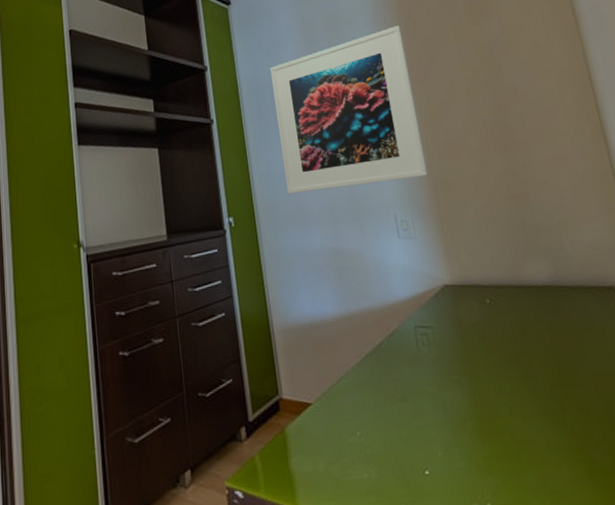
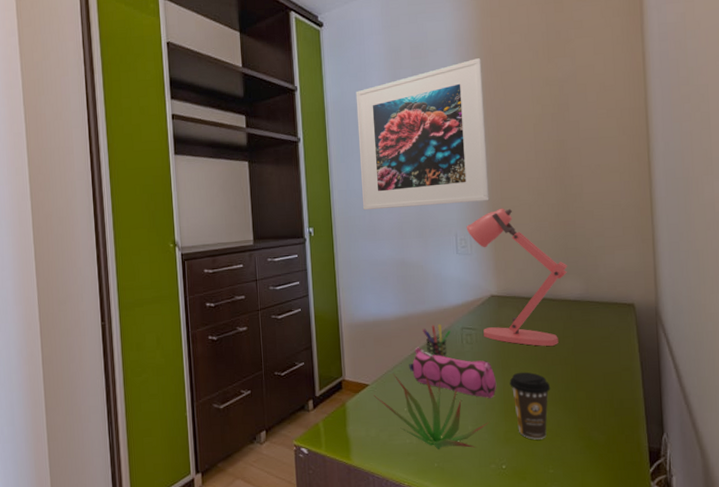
succulent plant: none [318,384,463,485] -> present [374,372,489,449]
pencil case: none [357,352,466,415] -> present [409,347,497,399]
pen holder: none [368,322,403,365] -> present [422,323,451,358]
desk lamp: none [405,183,533,345] -> present [466,208,568,346]
coffee cup: none [480,377,536,467] -> present [509,372,551,440]

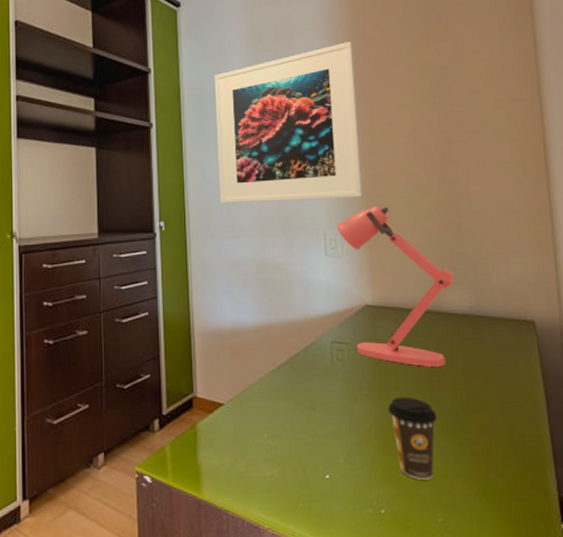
succulent plant: present [374,372,489,449] -> none [229,391,364,486]
pencil case: present [409,347,497,399] -> none [270,362,373,428]
pen holder: present [422,323,451,358] -> none [286,335,319,376]

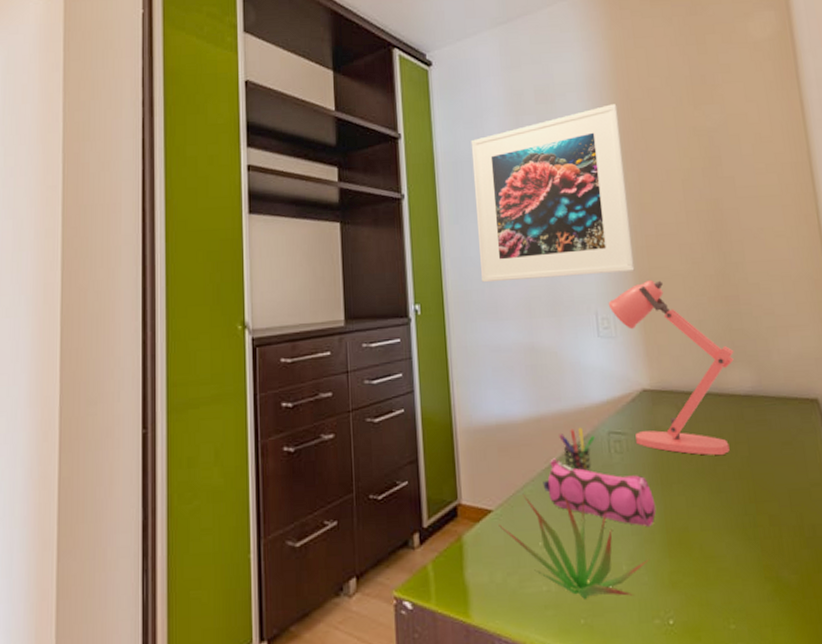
succulent plant: none [229,391,364,486] -> present [499,492,649,599]
pencil case: none [270,362,373,428] -> present [543,458,657,528]
pen holder: none [286,335,319,376] -> present [559,427,595,472]
coffee cup: present [388,396,438,480] -> none [671,489,725,583]

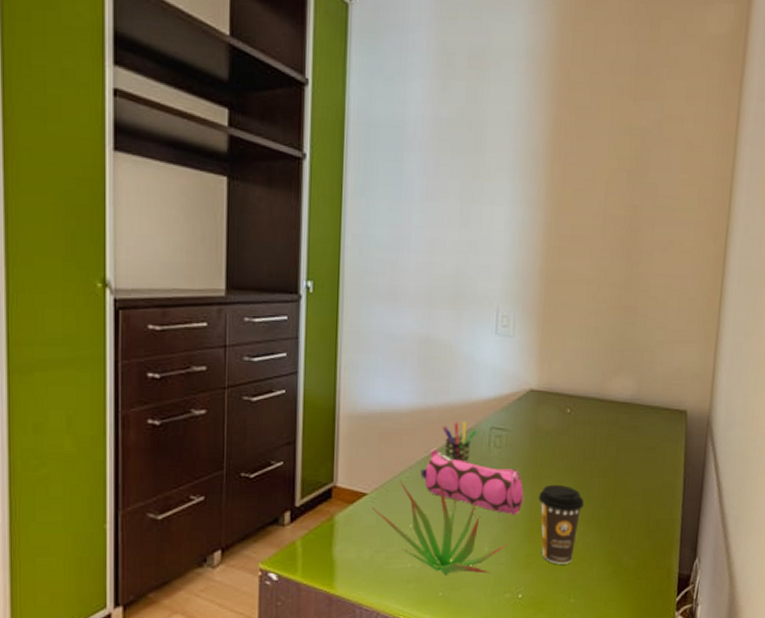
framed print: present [470,104,635,283] -> none [384,83,555,271]
desk lamp: present [608,279,734,455] -> none [511,281,622,455]
coffee cup: none [671,489,725,583] -> present [538,484,584,564]

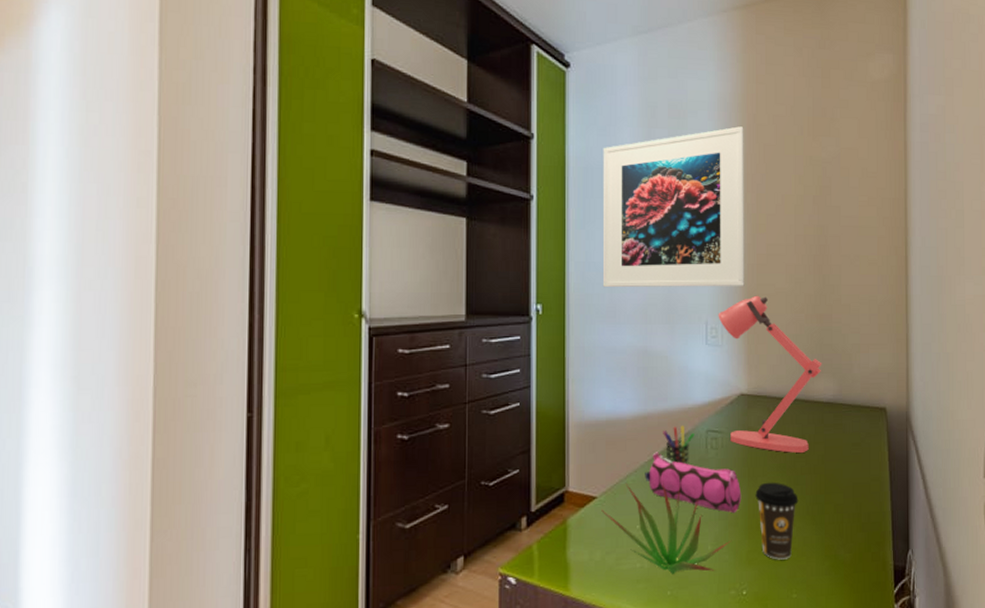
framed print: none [384,83,555,271] -> present [602,126,745,288]
desk lamp: none [511,281,622,455] -> present [718,295,822,453]

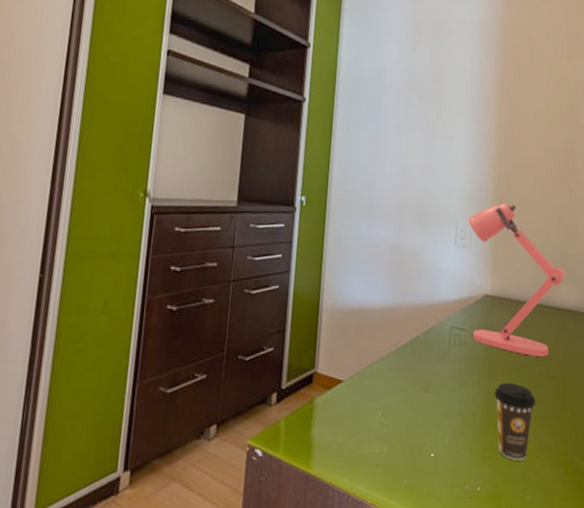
succulent plant: present [601,482,731,574] -> none [347,369,468,464]
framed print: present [602,126,745,288] -> none [363,46,502,193]
pencil case: present [645,452,742,514] -> none [389,343,481,410]
pen holder: present [663,425,694,465] -> none [409,319,439,358]

